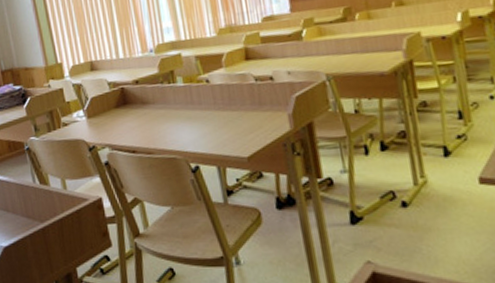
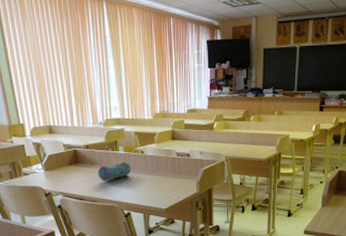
pencil case: none [151,96,195,126] -> present [97,161,131,182]

